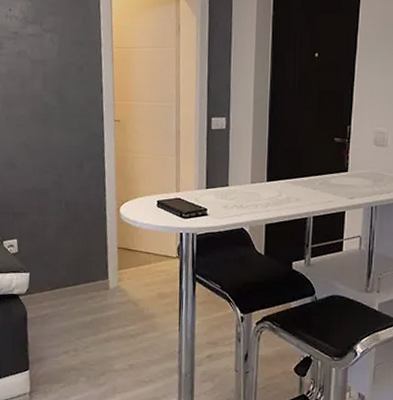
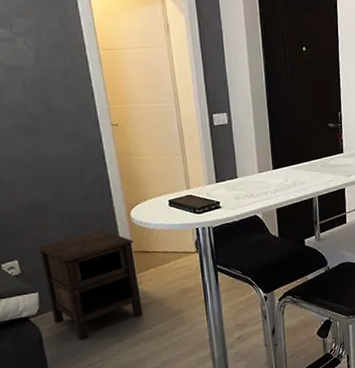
nightstand: none [34,221,120,326] -> present [37,229,143,340]

